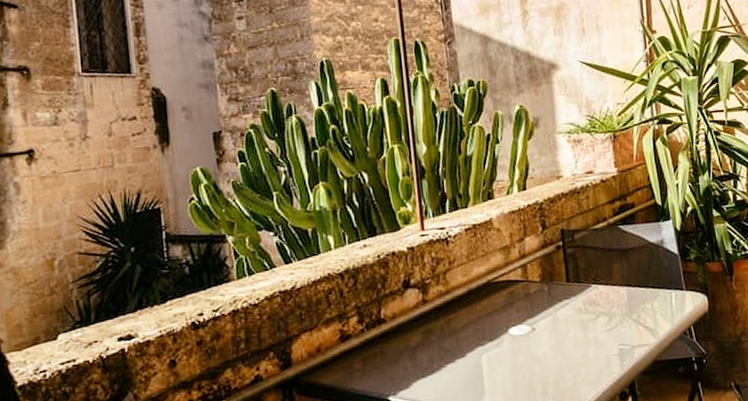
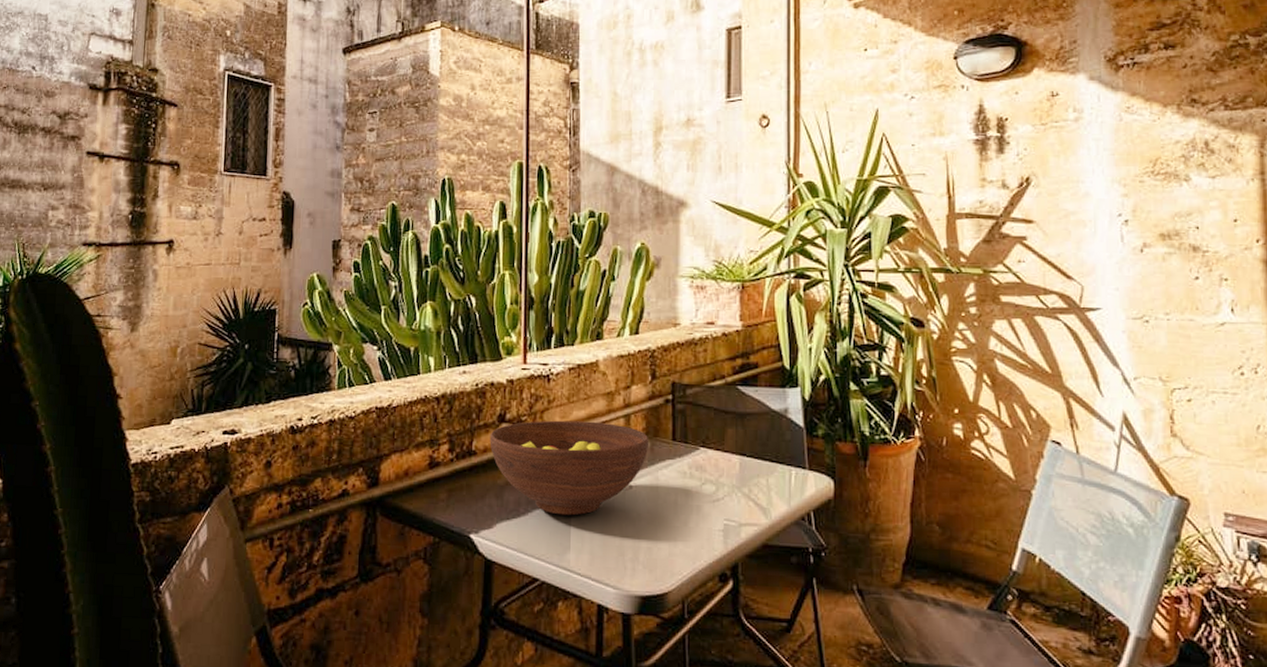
fruit bowl: none [397,274,547,365] -> present [489,420,649,516]

